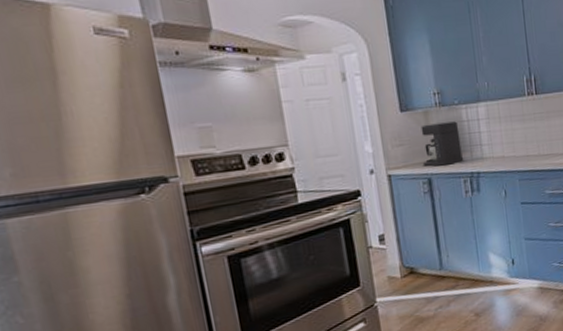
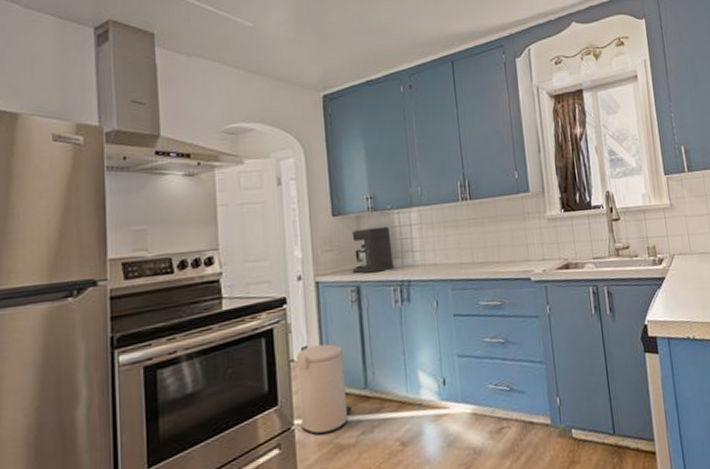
pedal bin: none [373,231,430,310] -> present [295,344,353,436]

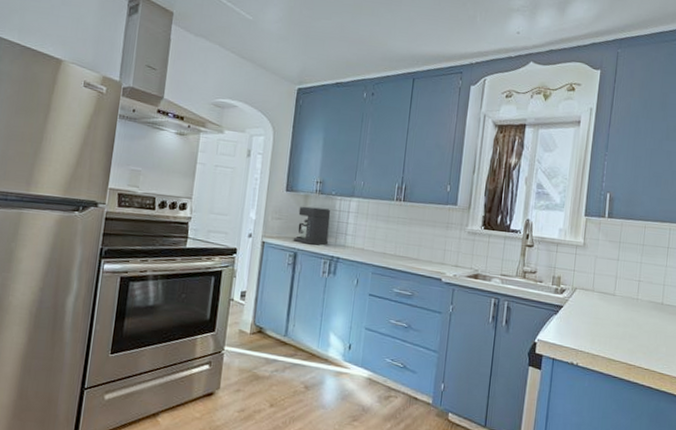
pedal bin: present [295,344,353,436] -> none [229,292,274,364]

